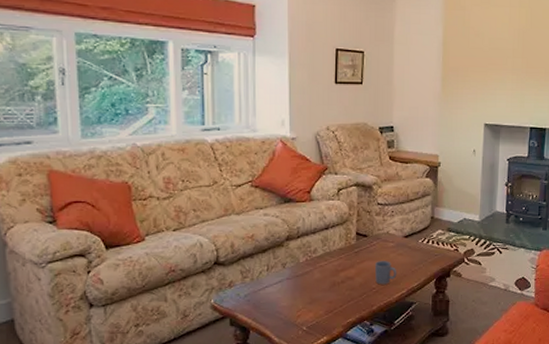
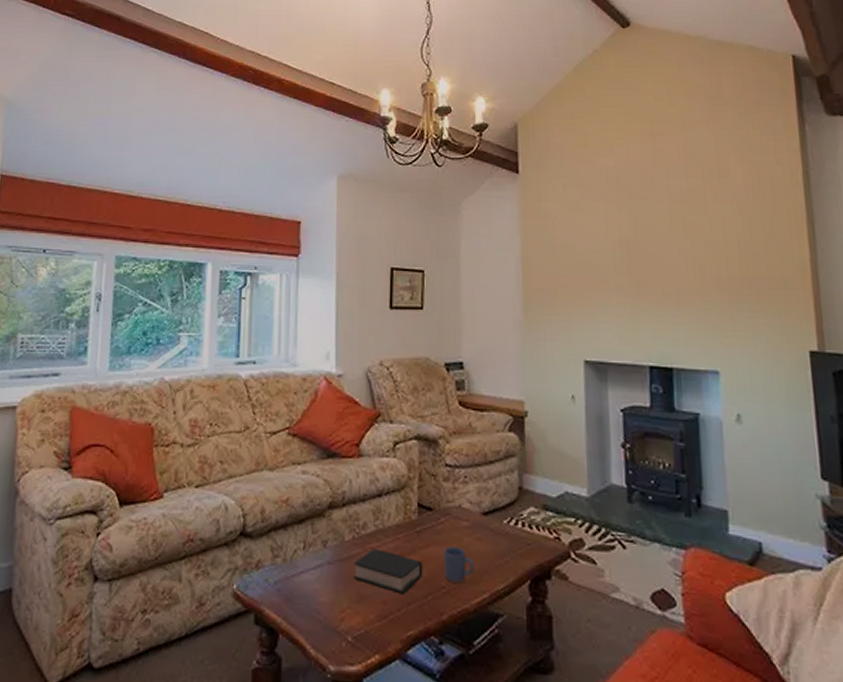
book: none [307,266,359,296] -> present [353,549,423,595]

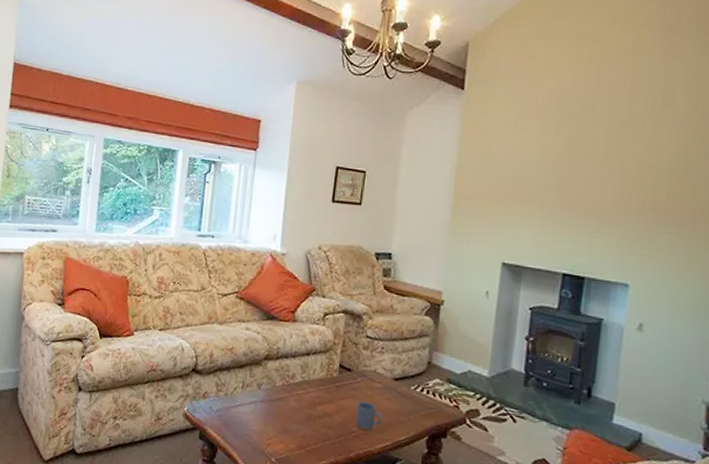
book: present [353,549,423,595] -> none [280,395,339,433]

